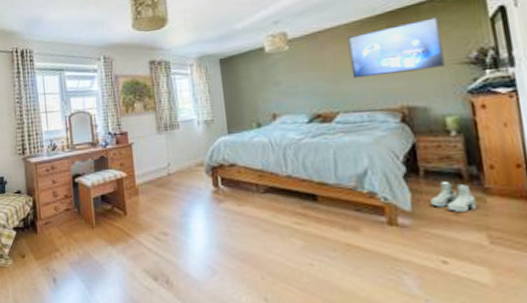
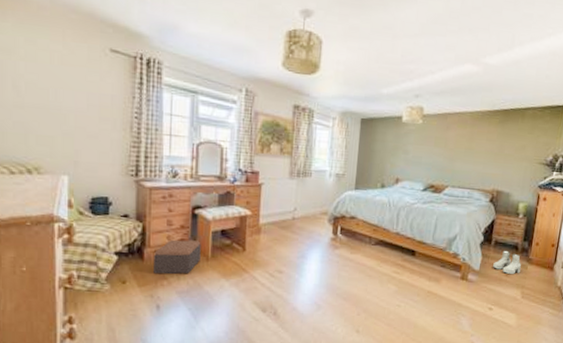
footstool: none [45,209,86,246] -> present [154,240,201,275]
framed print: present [347,17,445,79] -> none [465,122,535,164]

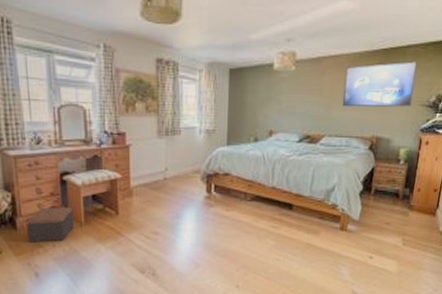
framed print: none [465,122,535,164] -> present [342,61,417,107]
boots: present [493,250,521,275] -> none [373,198,402,223]

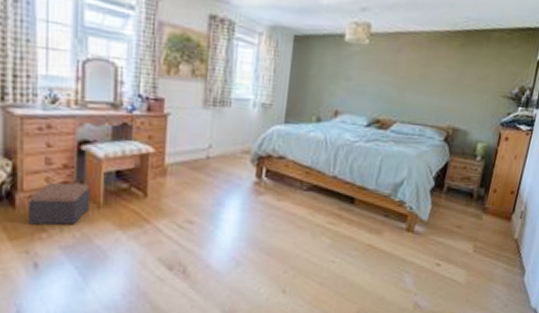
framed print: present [342,61,417,107] -> none [417,45,502,98]

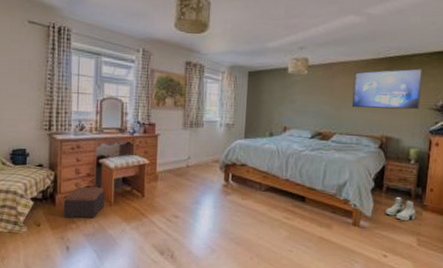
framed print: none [417,45,502,98] -> present [351,68,423,110]
boots: none [443,198,476,226] -> present [386,196,415,222]

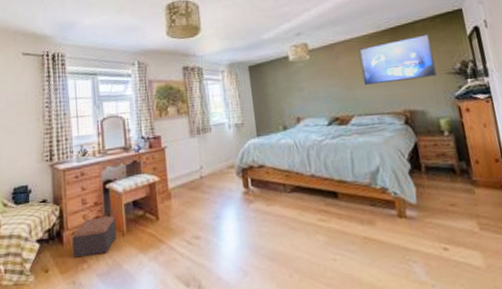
boots: present [386,196,415,222] -> none [432,175,468,204]

